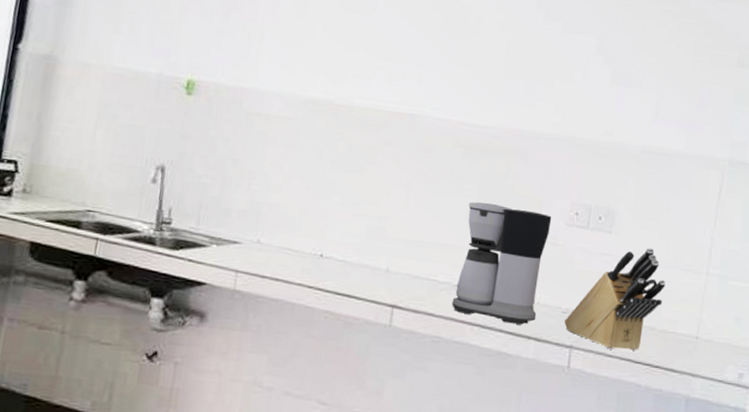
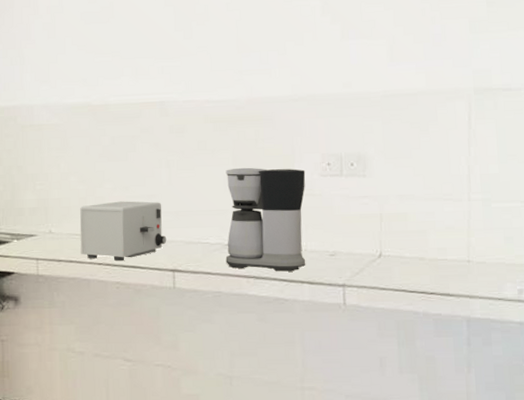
toaster: none [290,217,393,288] -> present [80,201,167,262]
knife block: present [564,248,666,351] -> none [334,184,428,283]

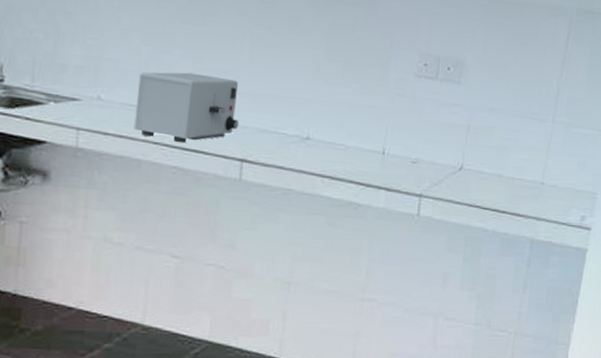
coffee maker: present [225,167,306,272] -> none [301,54,401,175]

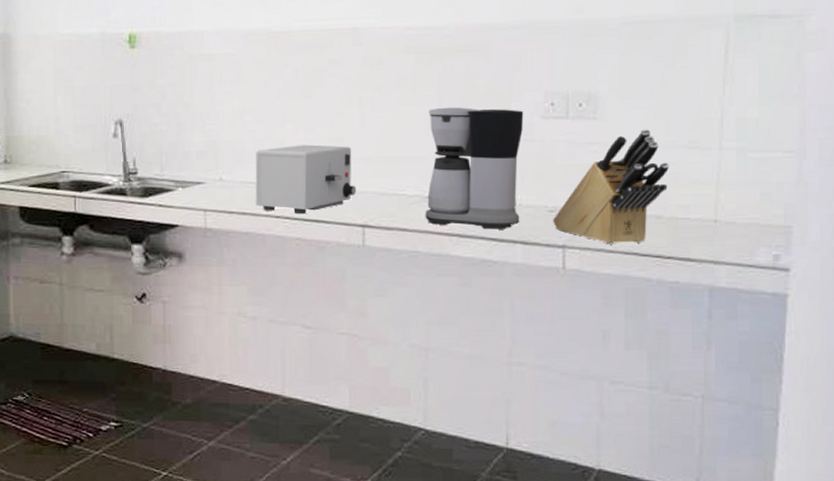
coffee maker: none [301,54,401,175] -> present [425,107,524,230]
knife block: none [414,97,513,198] -> present [553,129,669,245]

